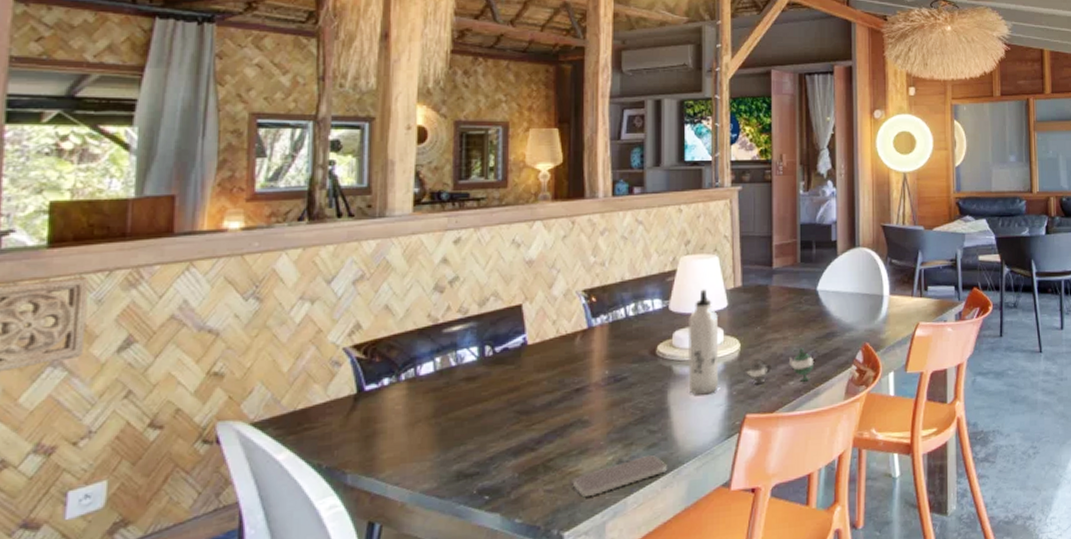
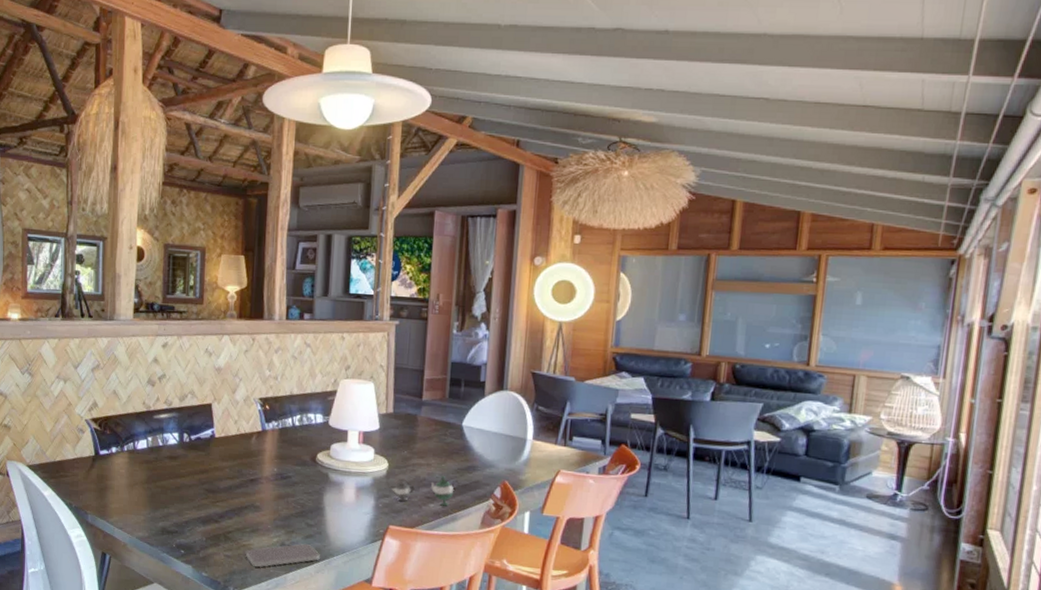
water bottle: present [687,289,719,395] -> none [341,410,370,502]

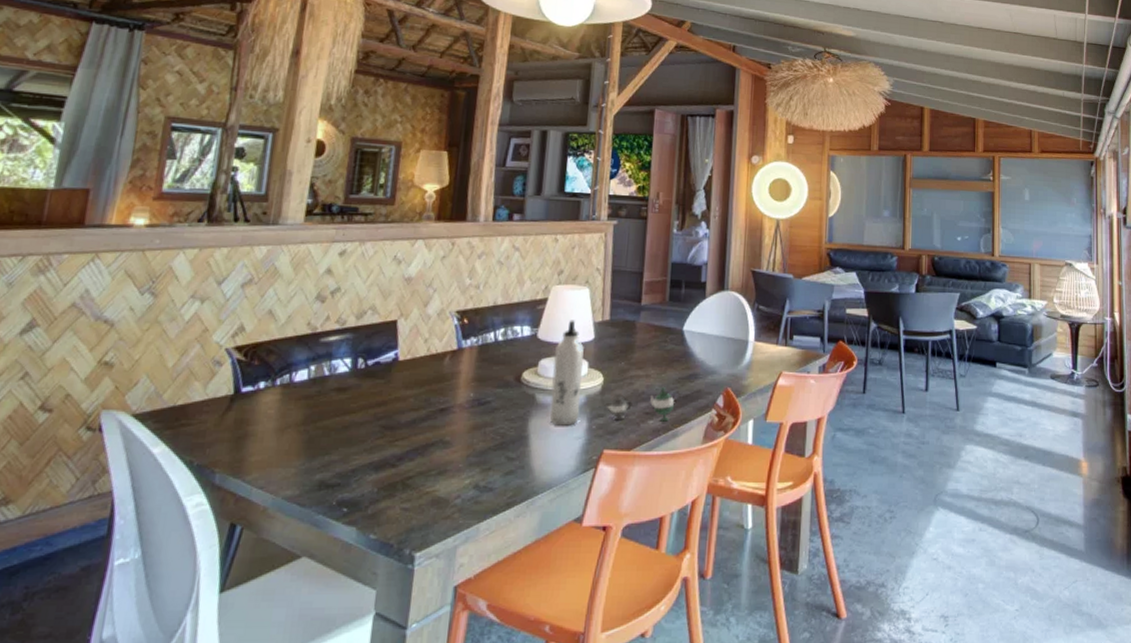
smartphone: present [245,544,320,567] -> none [428,483,522,518]
water bottle: none [341,410,370,502] -> present [549,320,584,426]

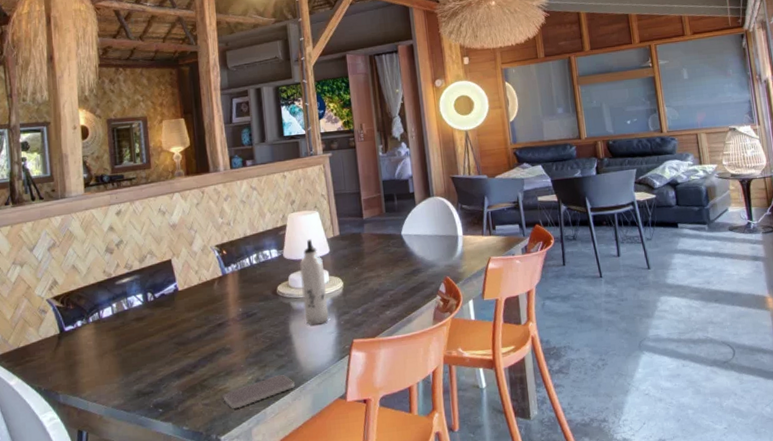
smartphone: none [428,483,522,518] -> present [222,375,295,408]
teapot: present [604,387,681,422] -> none [347,283,409,315]

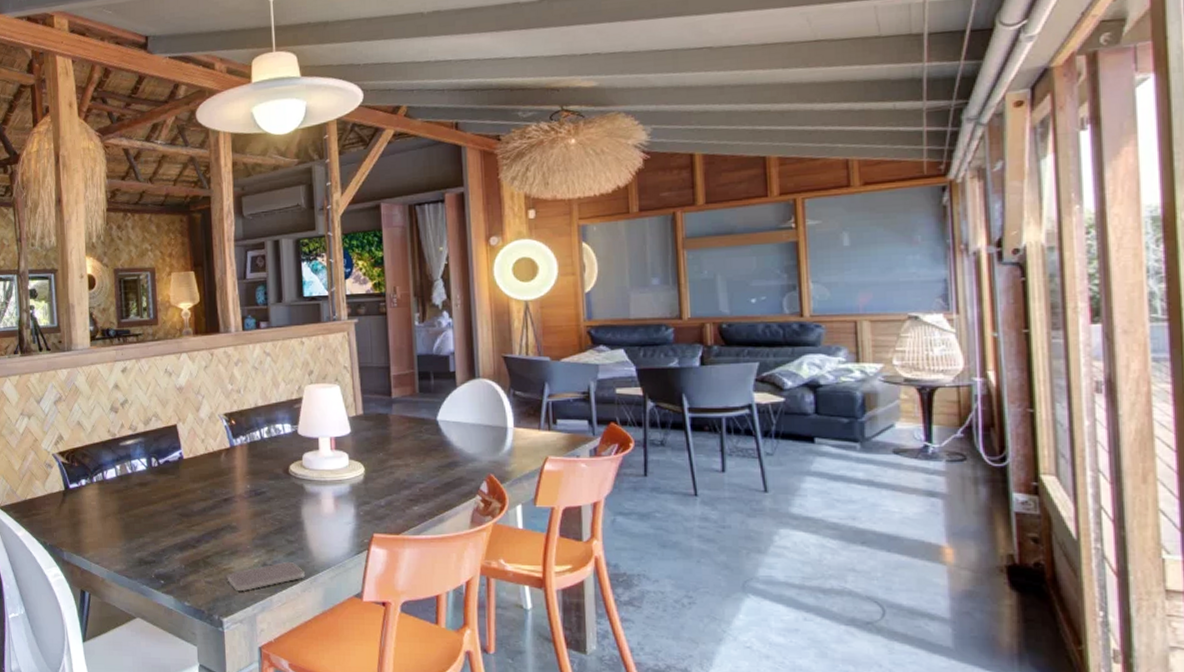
water bottle: present [299,239,329,325] -> none [315,416,347,512]

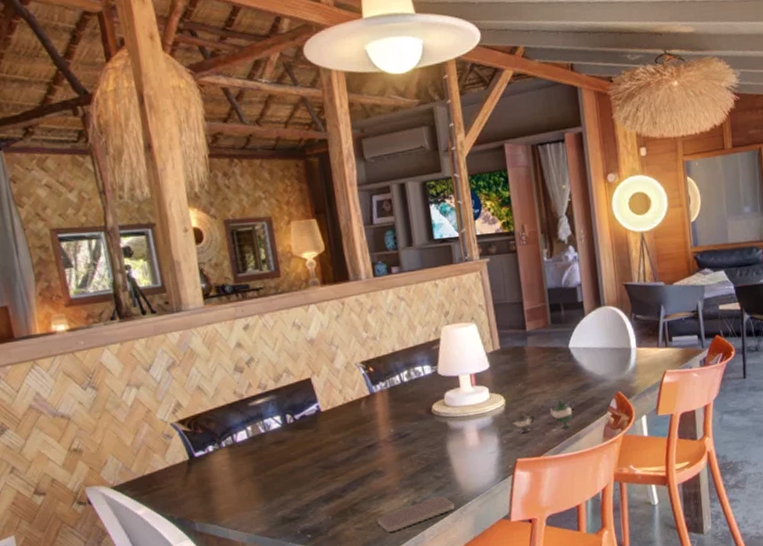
teapot: none [369,476,443,508] -> present [510,400,577,434]

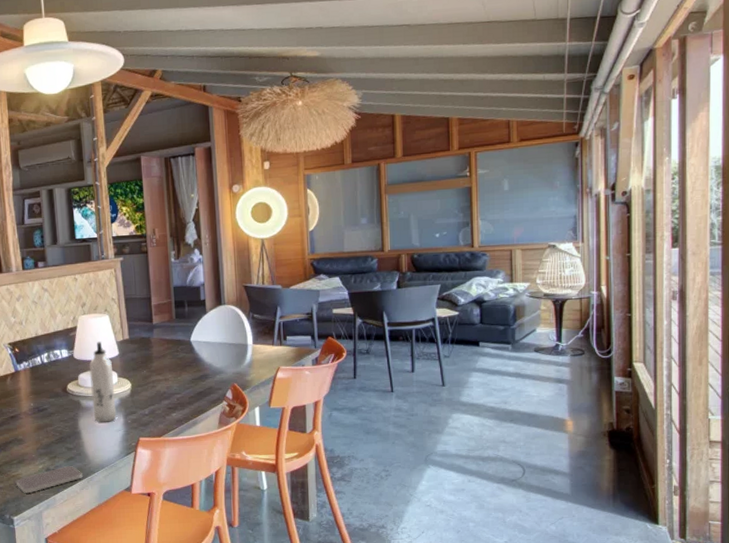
water bottle: none [456,354,490,445] -> present [88,341,117,423]
teapot: present [510,400,577,434] -> none [135,387,196,416]

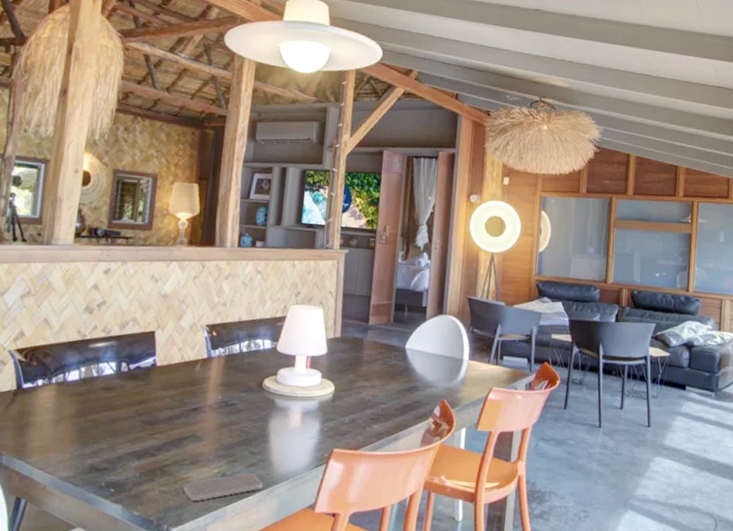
water bottle: present [88,341,117,423] -> none [287,336,318,427]

